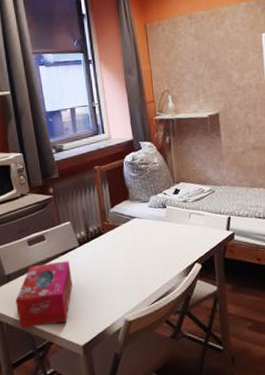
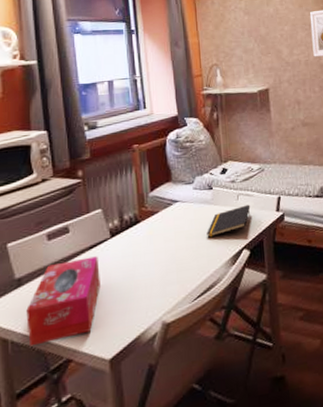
notepad: none [162,223,202,251] -> present [207,204,251,238]

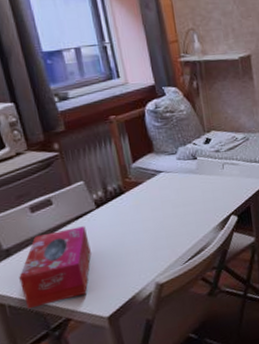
notepad: present [207,204,251,238] -> none [193,173,236,206]

